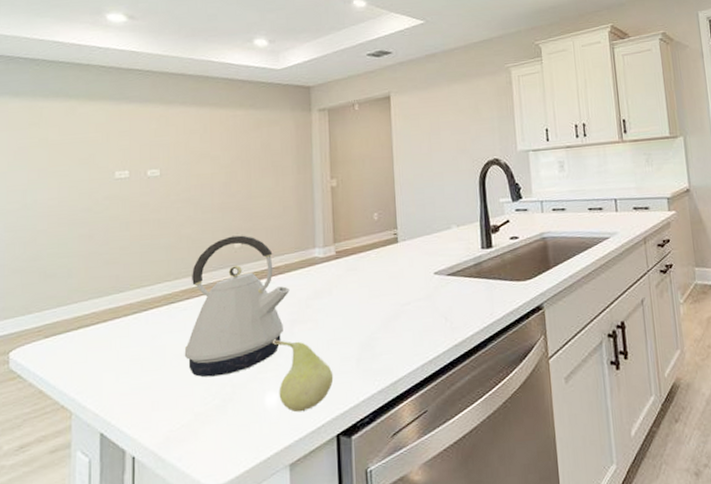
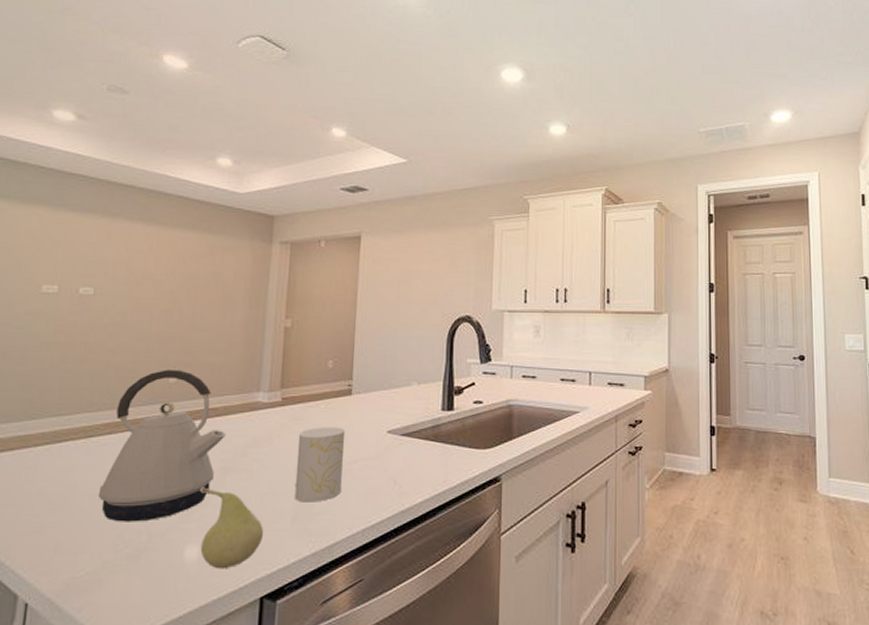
cup: none [354,273,398,345] -> present [294,427,346,503]

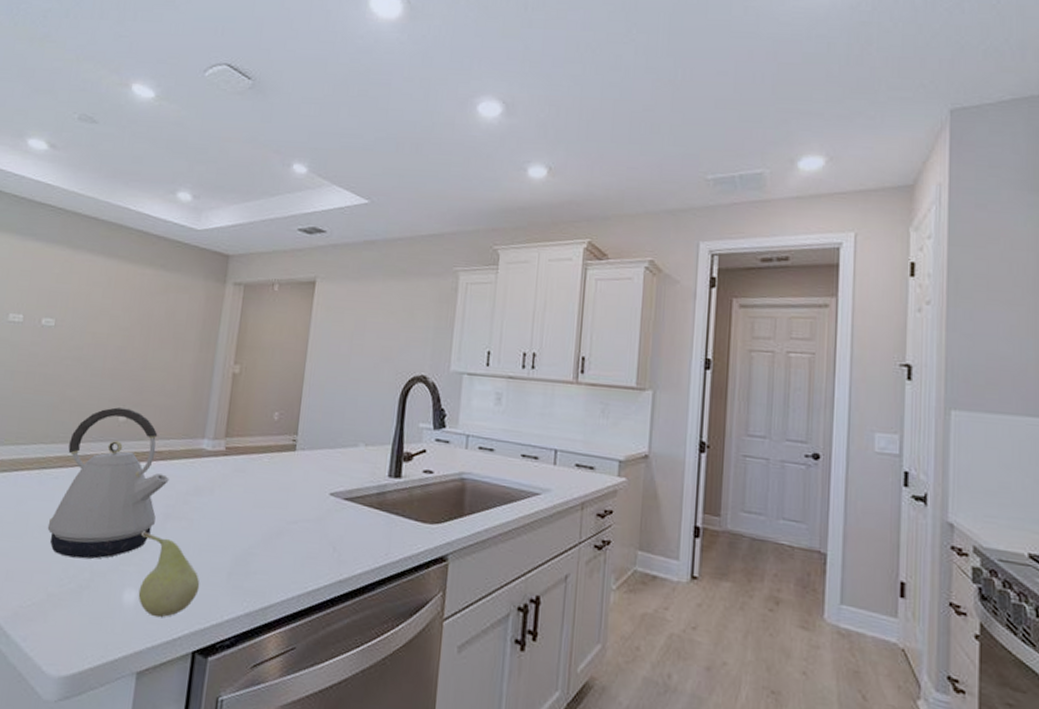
cup: present [294,427,346,503] -> none [231,481,287,560]

